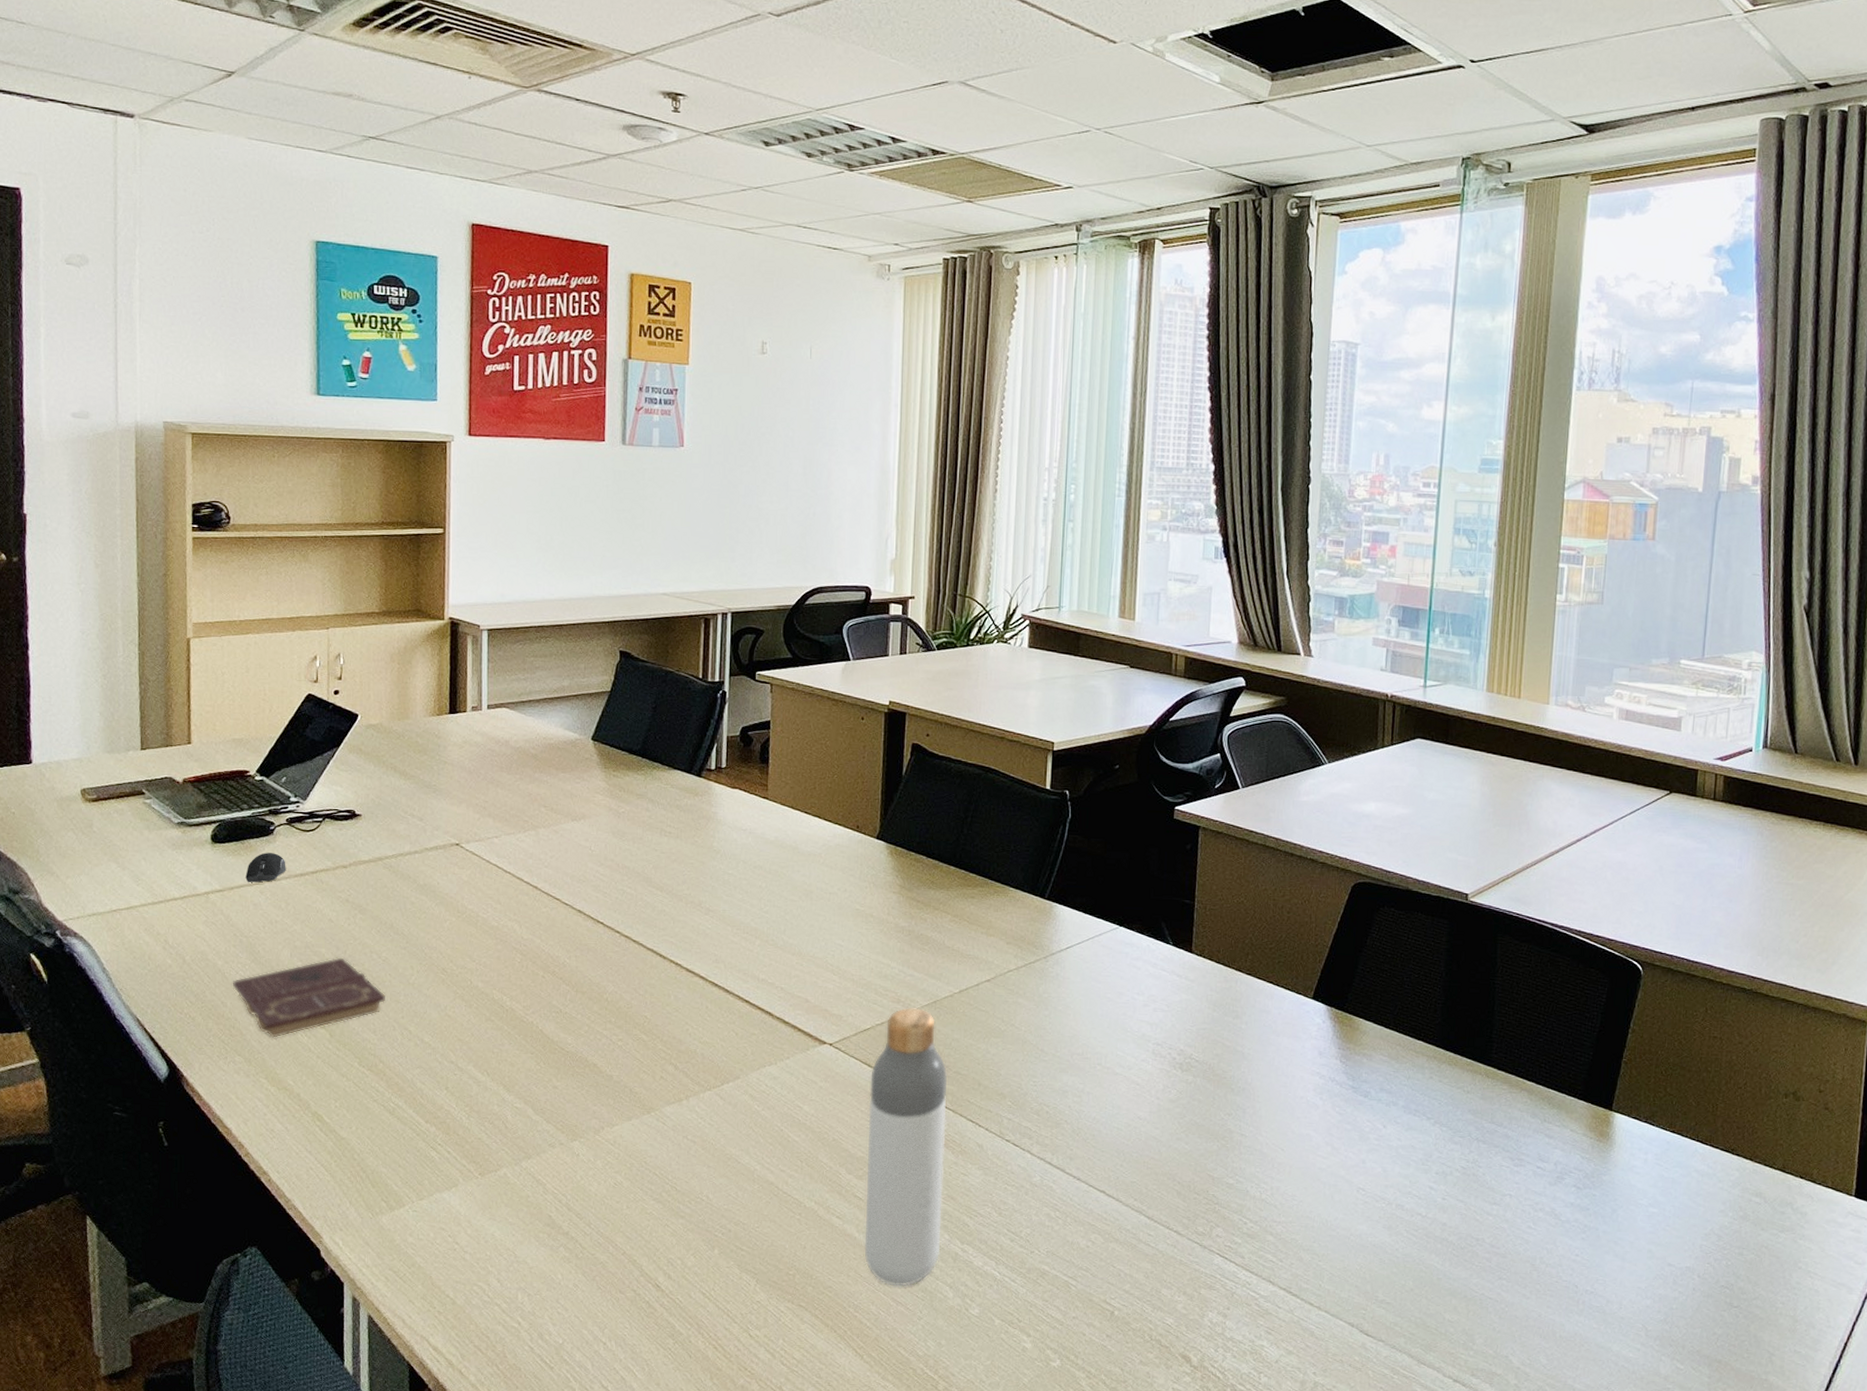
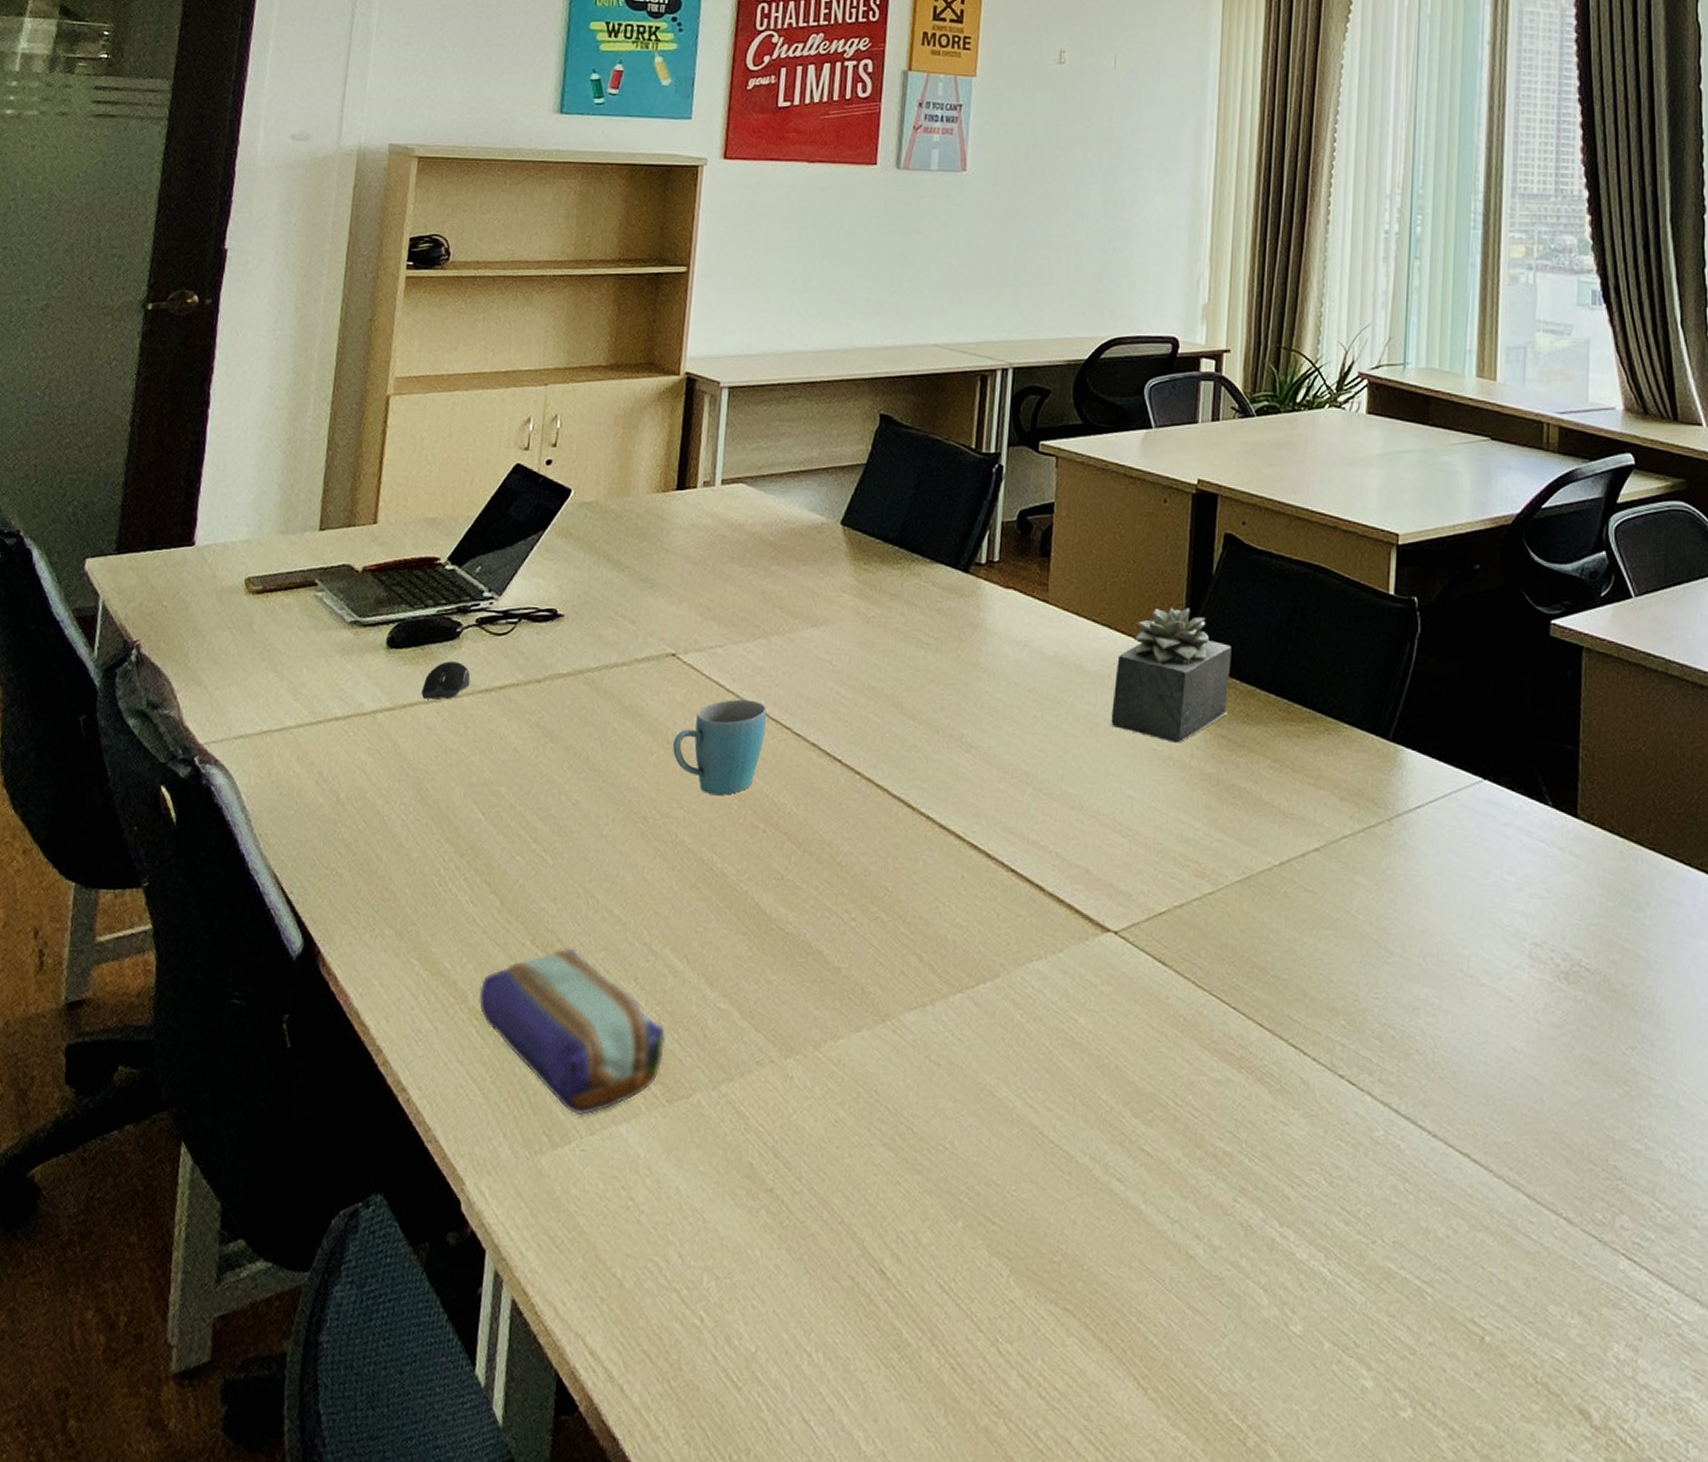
book: present [233,957,385,1038] -> none [392,799,572,905]
pencil case: none [319,1067,474,1187] -> present [479,947,666,1116]
mug: none [463,877,539,951] -> present [673,699,767,795]
succulent plant: none [821,801,919,904] -> present [1109,607,1232,743]
bottle: present [864,1007,948,1287] -> none [1152,884,1264,1287]

